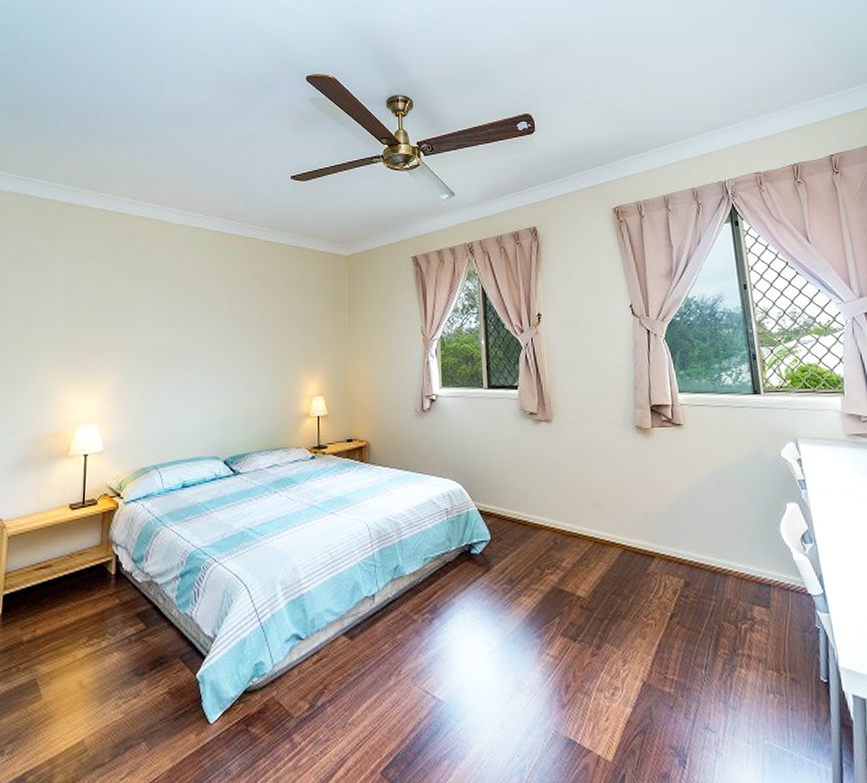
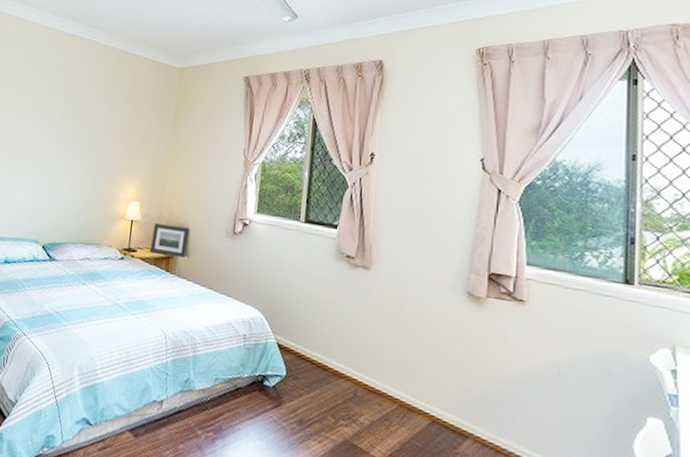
picture frame: none [341,414,379,446] -> present [150,223,190,258]

